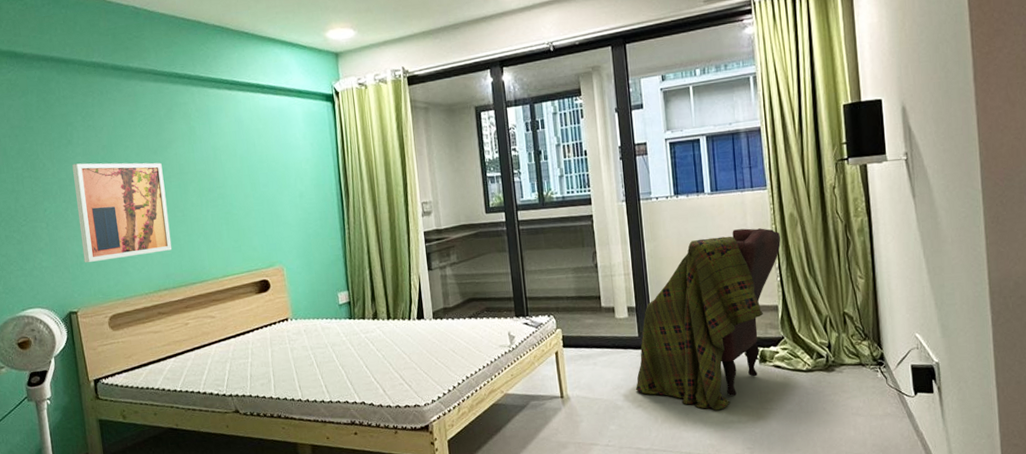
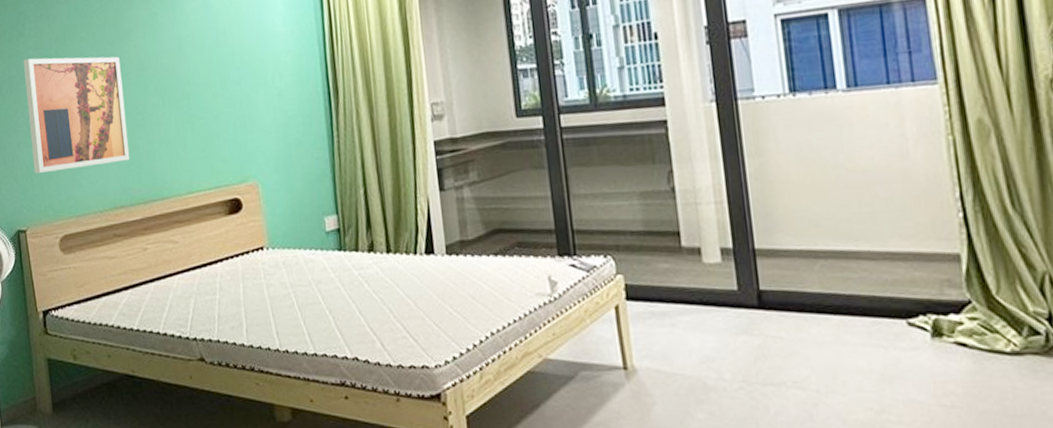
tartan: present [635,228,781,411] -> none [734,140,963,403]

